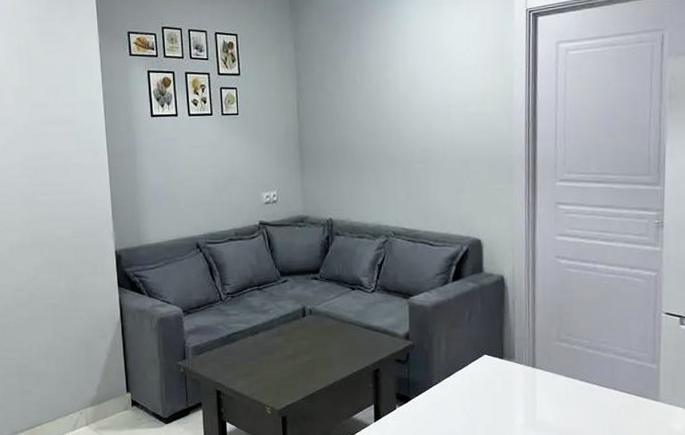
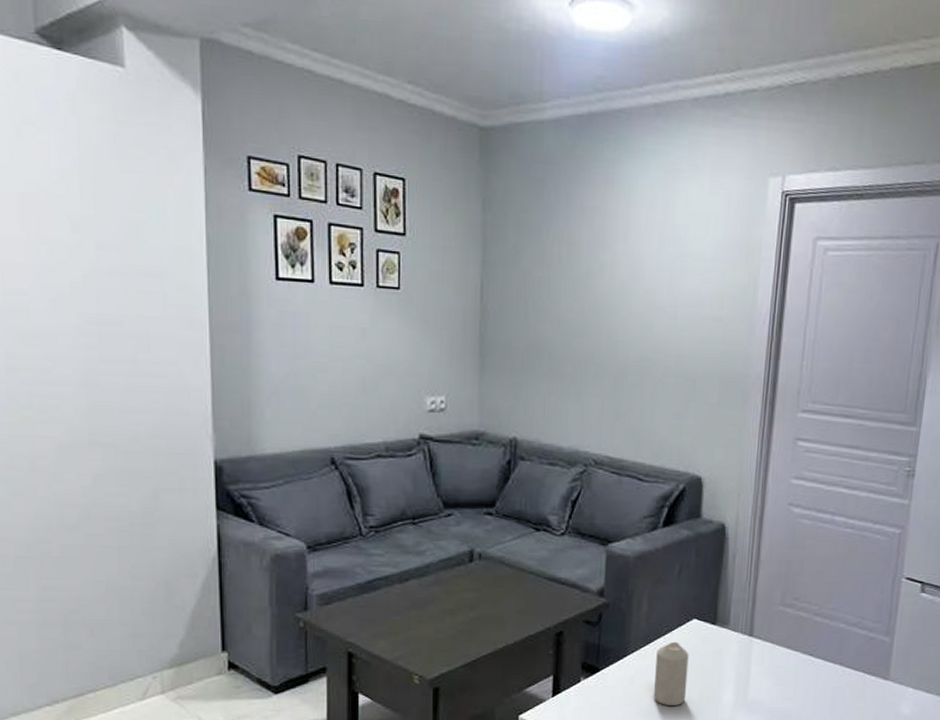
candle: none [456,374,484,427] -> present [654,641,689,705]

